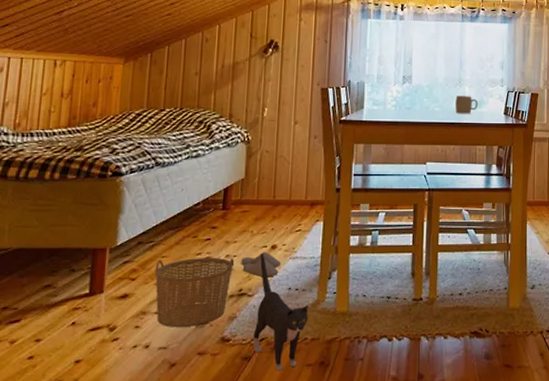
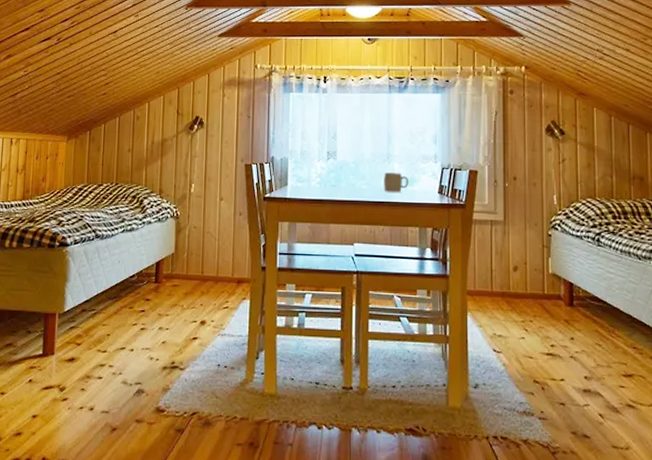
basket: present [154,257,235,327] -> none [97,327,167,394]
slippers: present [241,251,281,277] -> none [173,326,210,352]
cat: present [253,254,309,371] -> none [185,328,237,447]

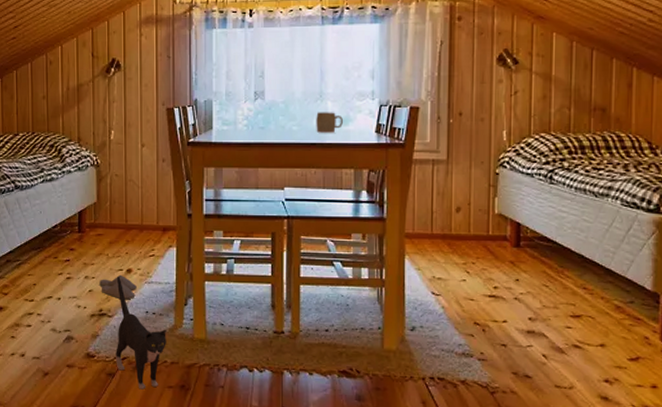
slippers: none [173,326,210,352] -> present [99,274,137,300]
cat: none [185,328,237,447] -> present [116,277,166,390]

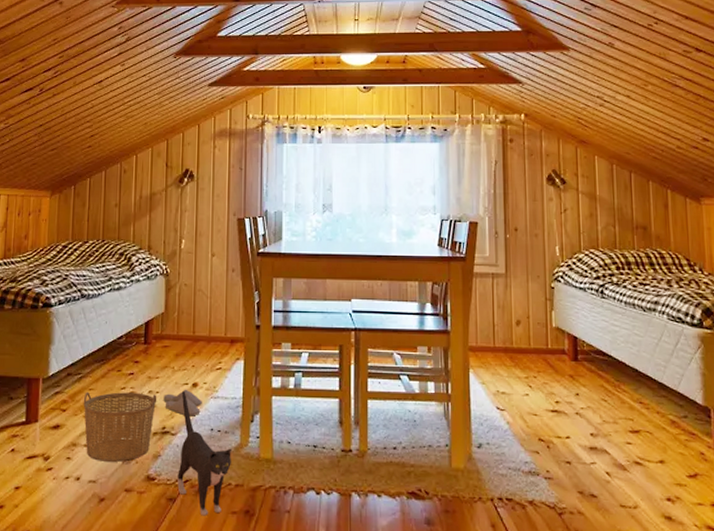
basket: none [23,277,93,341] -> present [83,391,157,462]
mug: present [316,112,343,133] -> none [382,225,407,245]

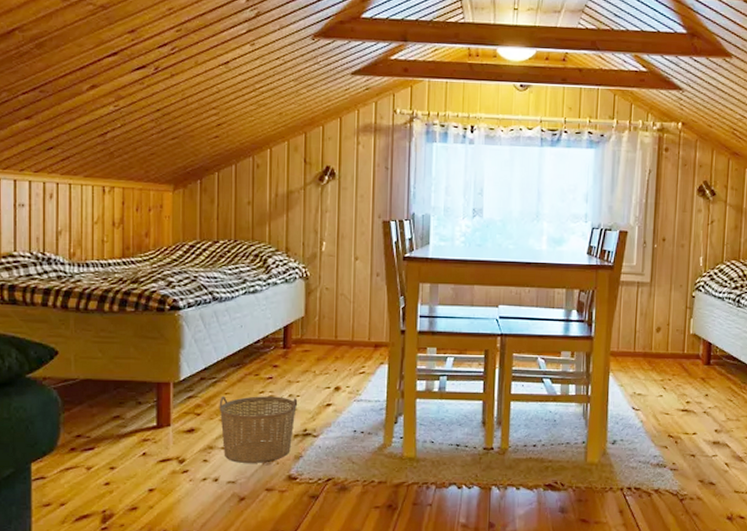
slippers: present [163,389,202,416] -> none [305,392,345,419]
cat: present [177,391,231,516] -> none [320,395,375,511]

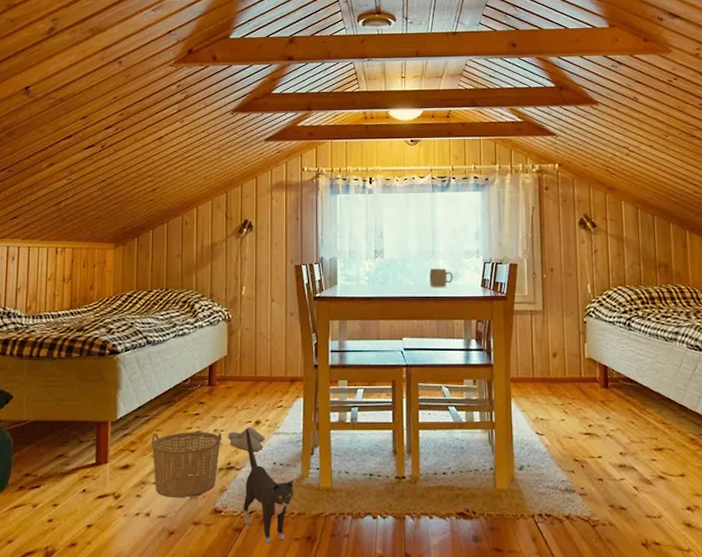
slippers: none [305,392,345,419] -> present [228,426,265,452]
cat: none [320,395,375,511] -> present [243,429,293,544]
mug: none [531,232,557,253] -> present [429,268,453,287]

